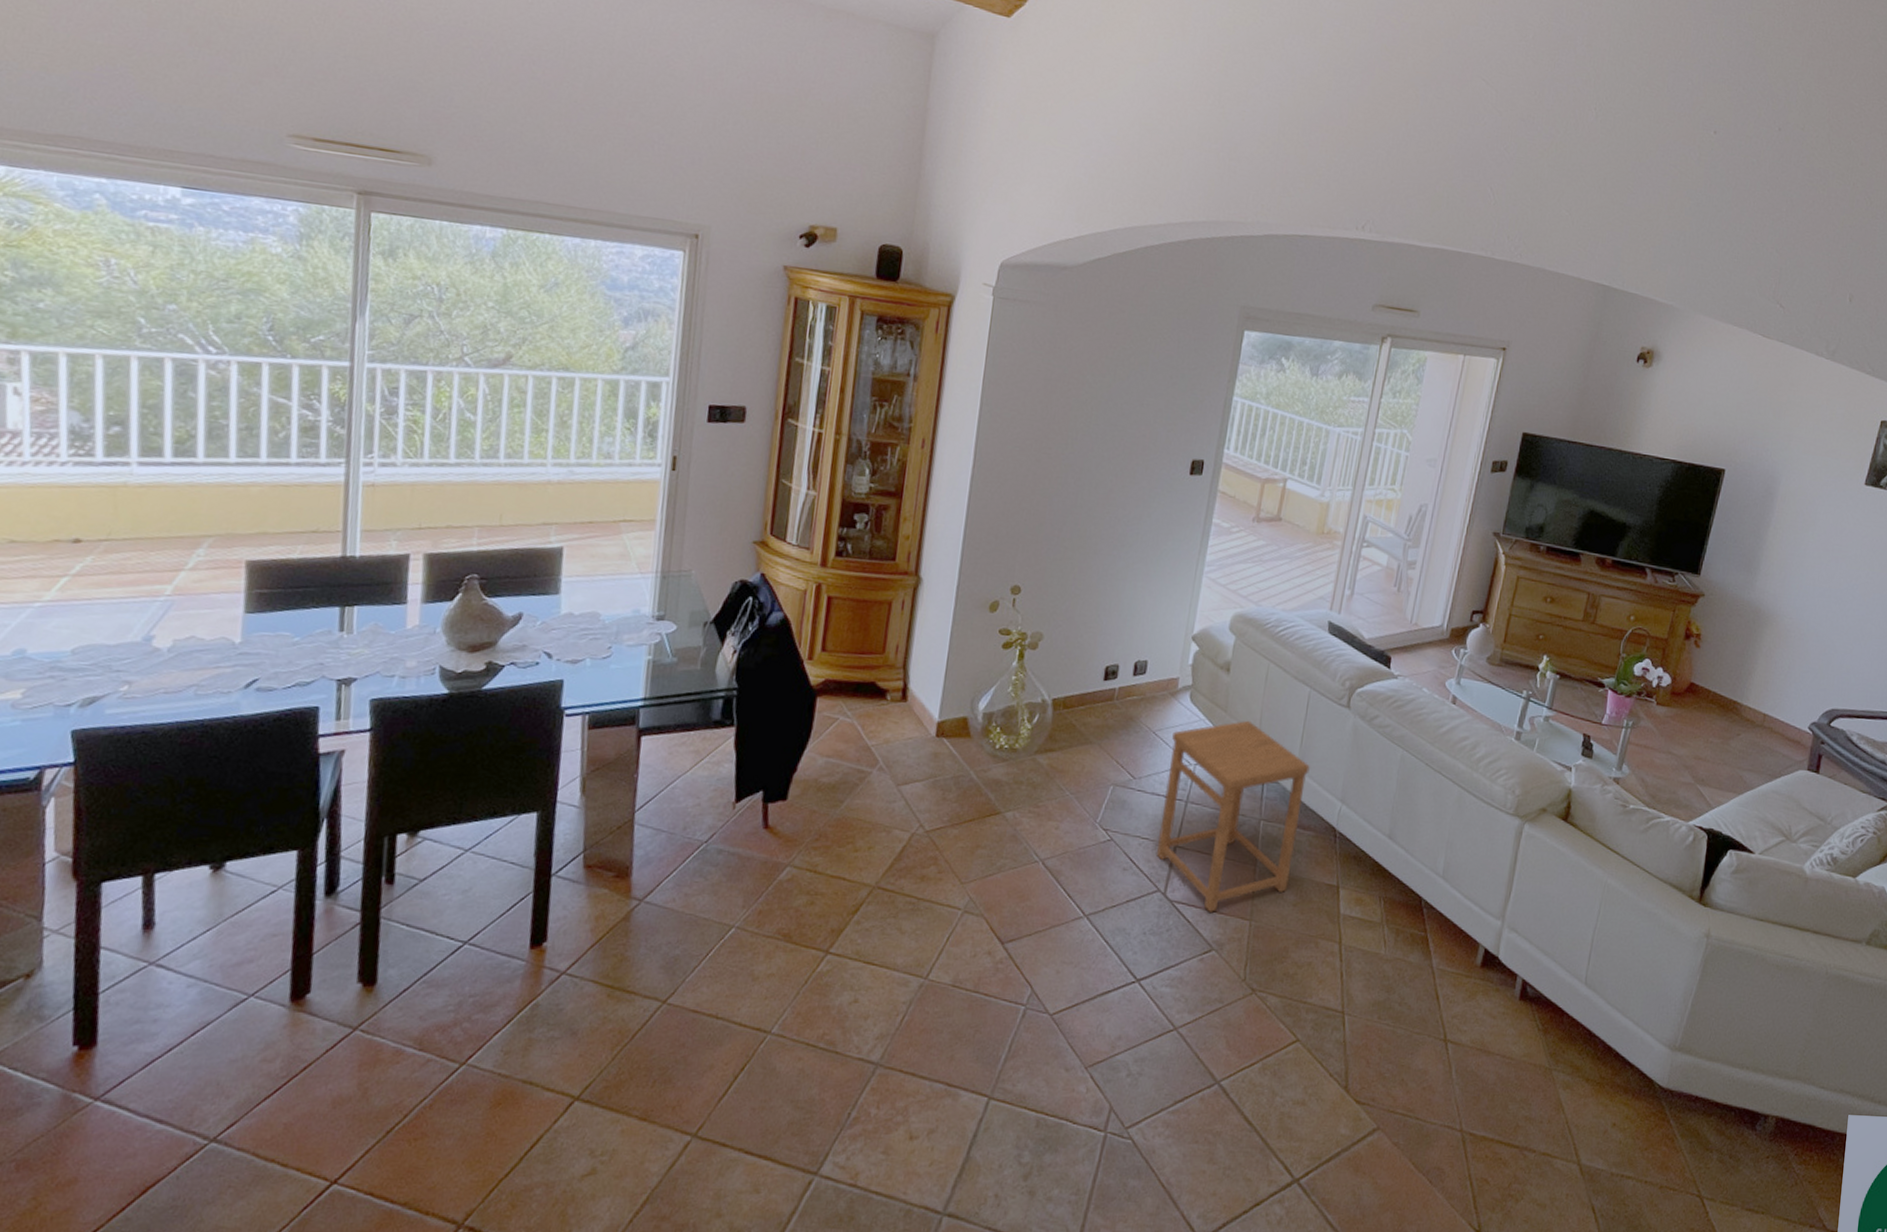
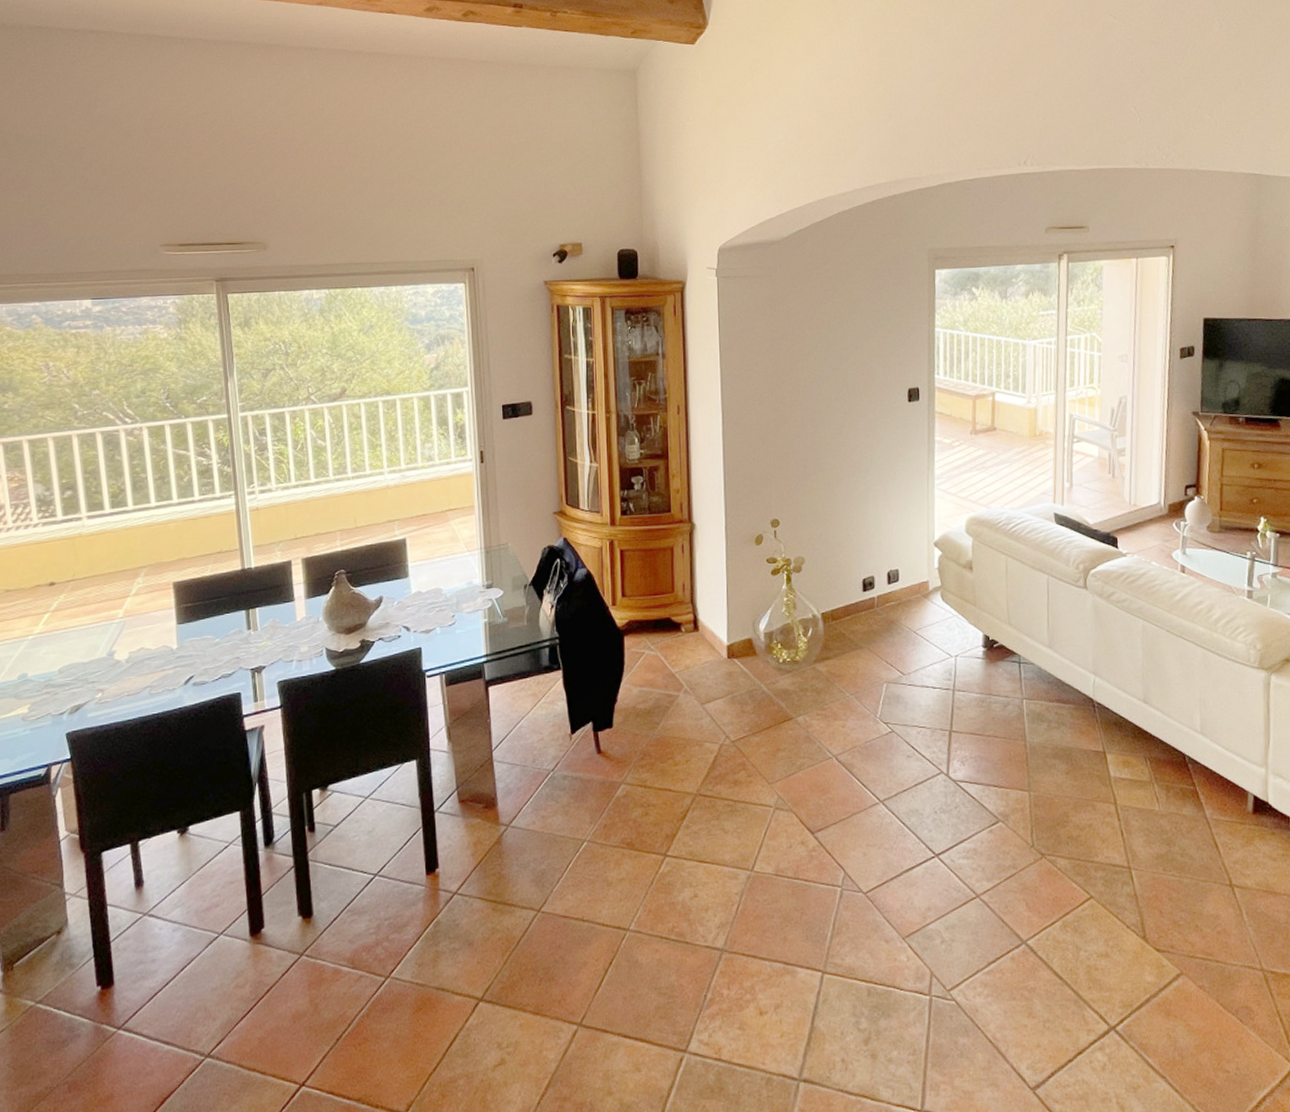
side table: present [1157,720,1310,912] -> none [931,611,1060,787]

